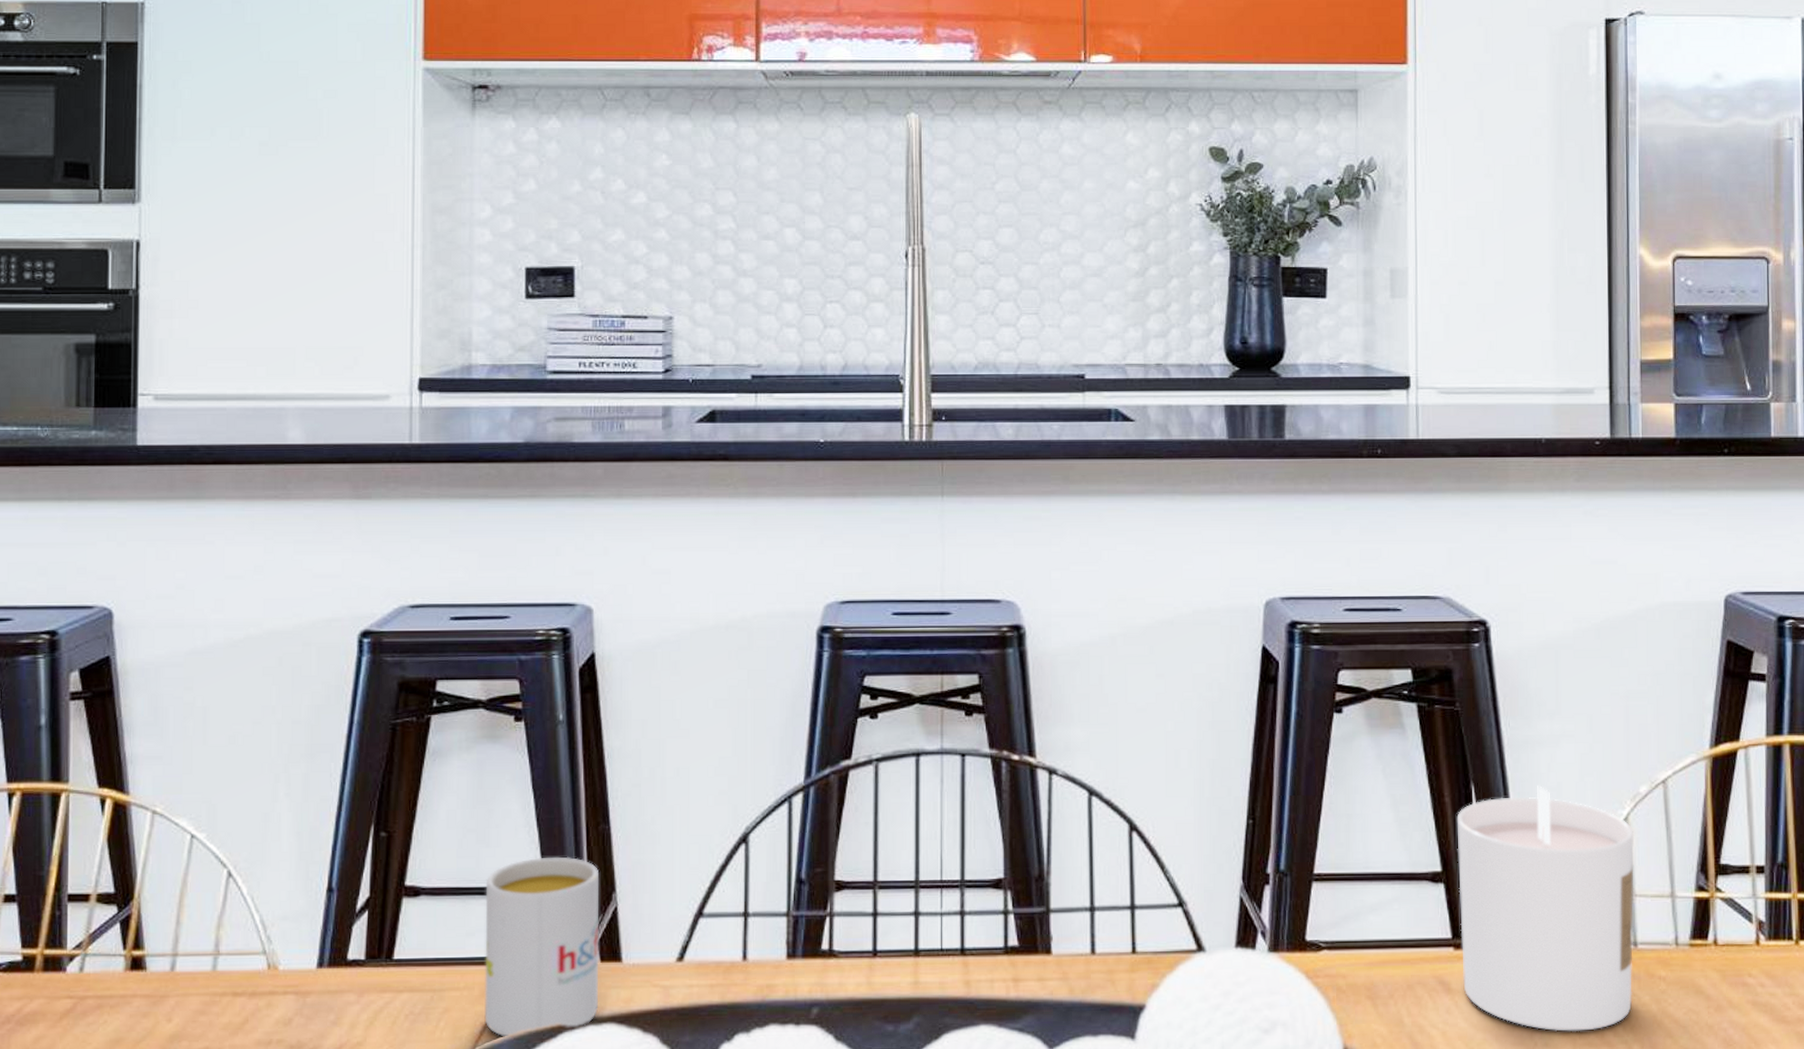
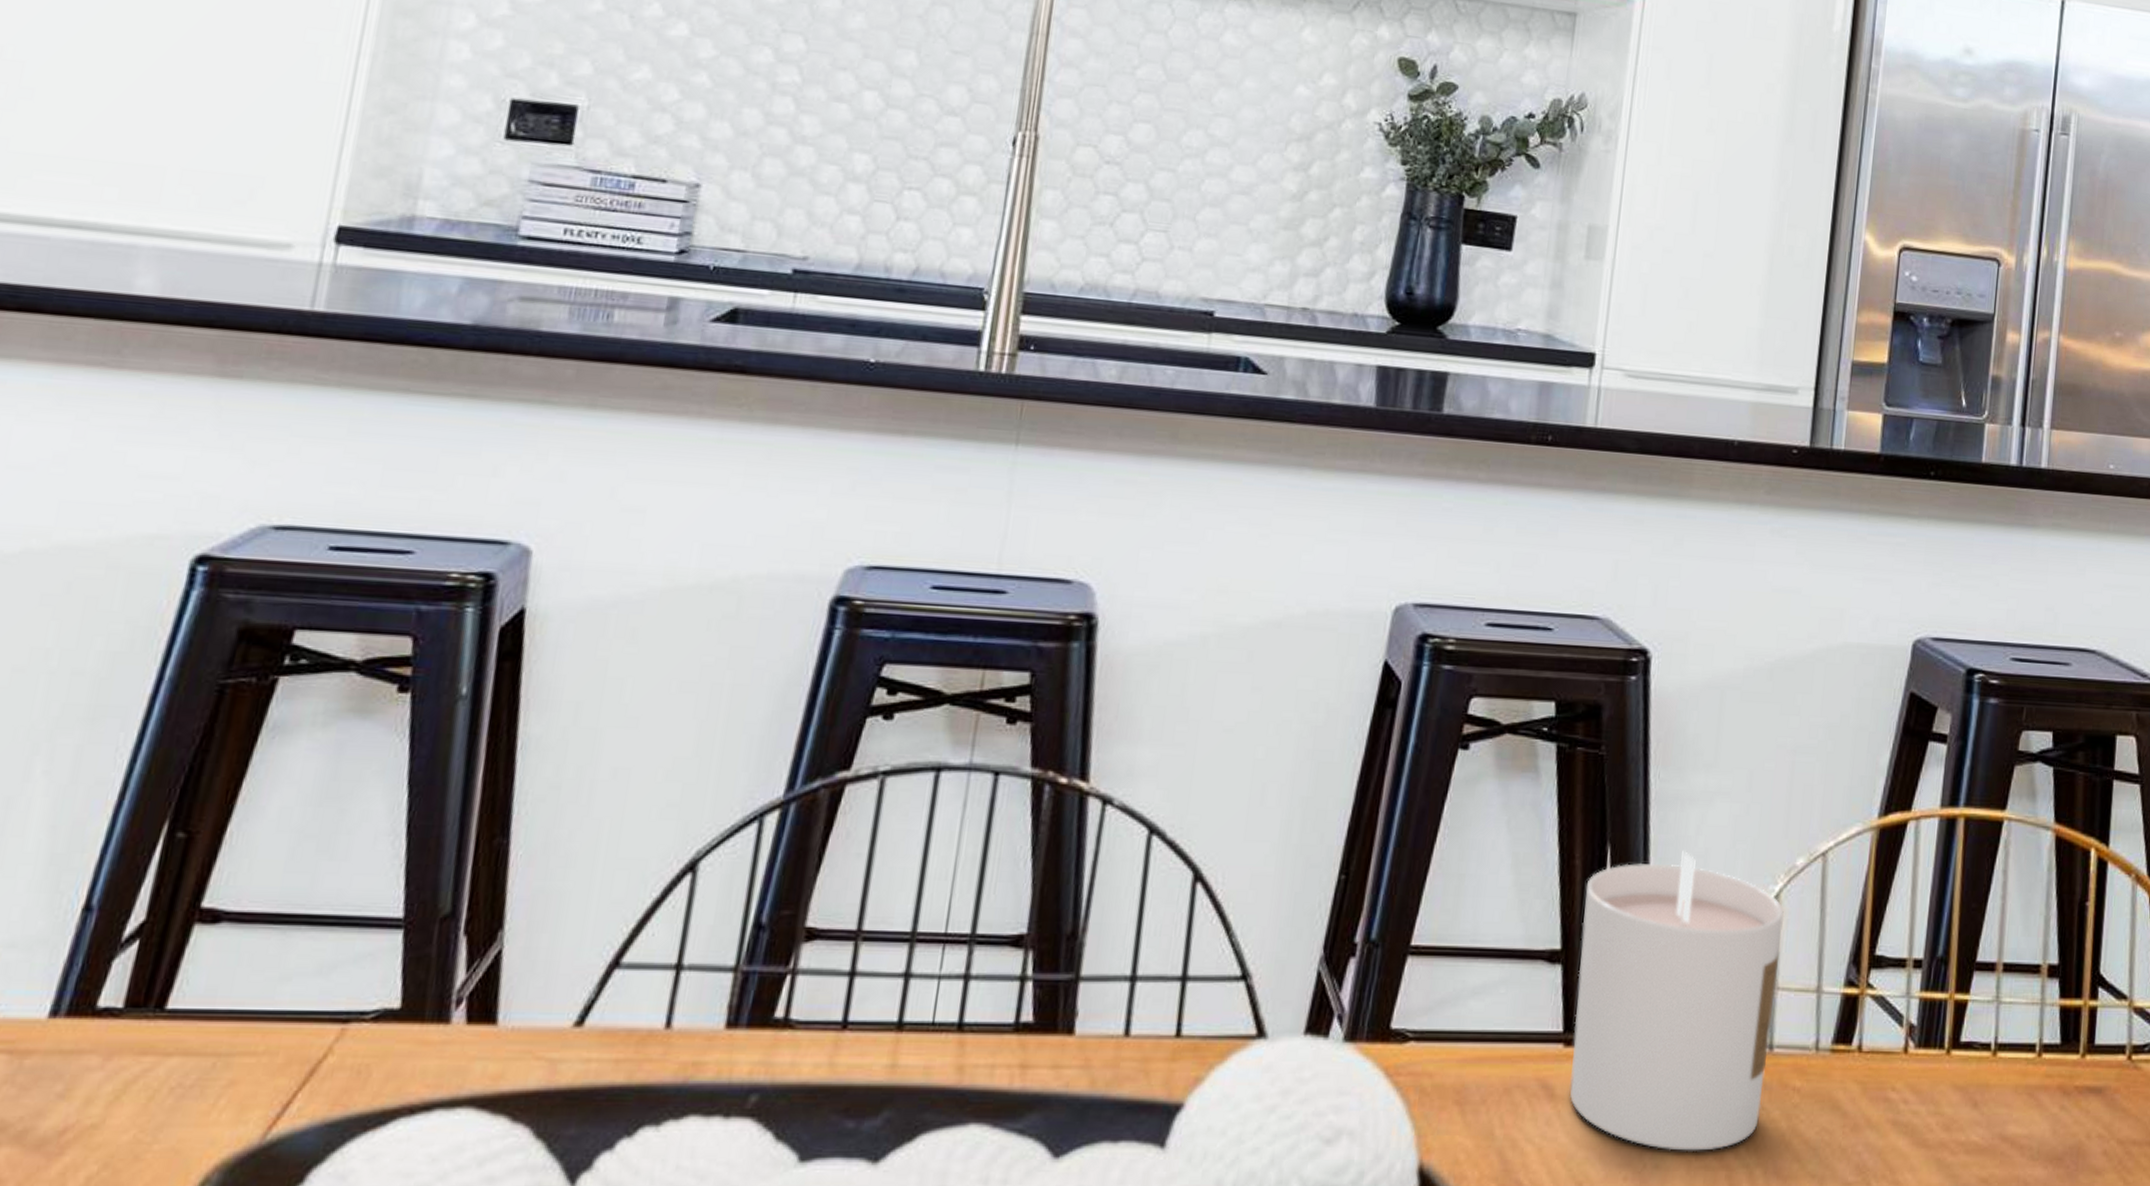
mug: present [484,856,600,1038] -> none [285,877,485,1124]

